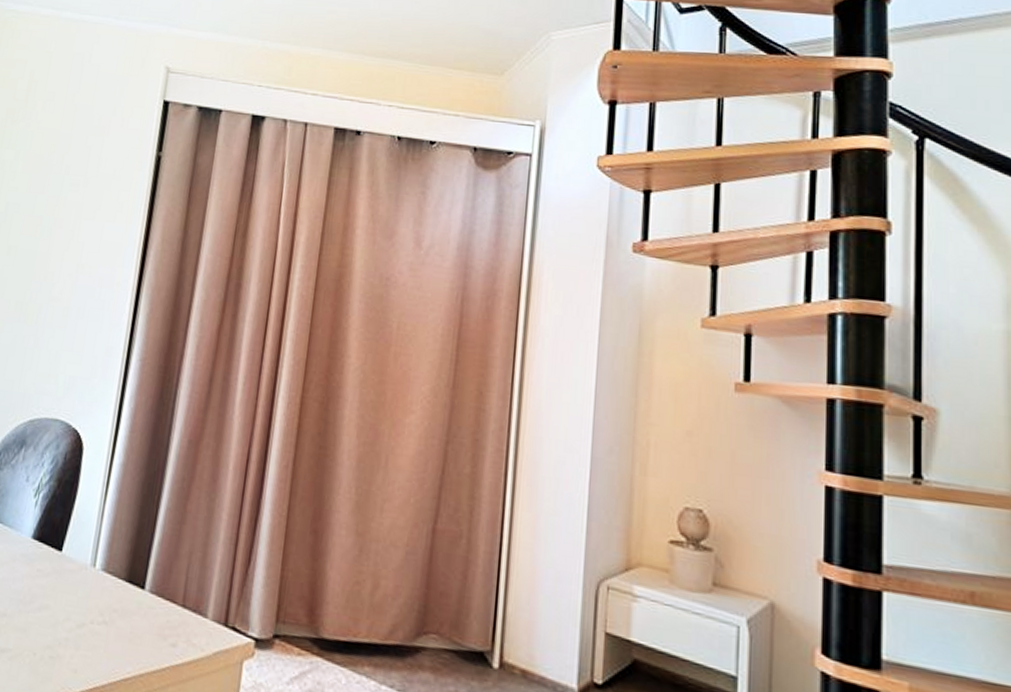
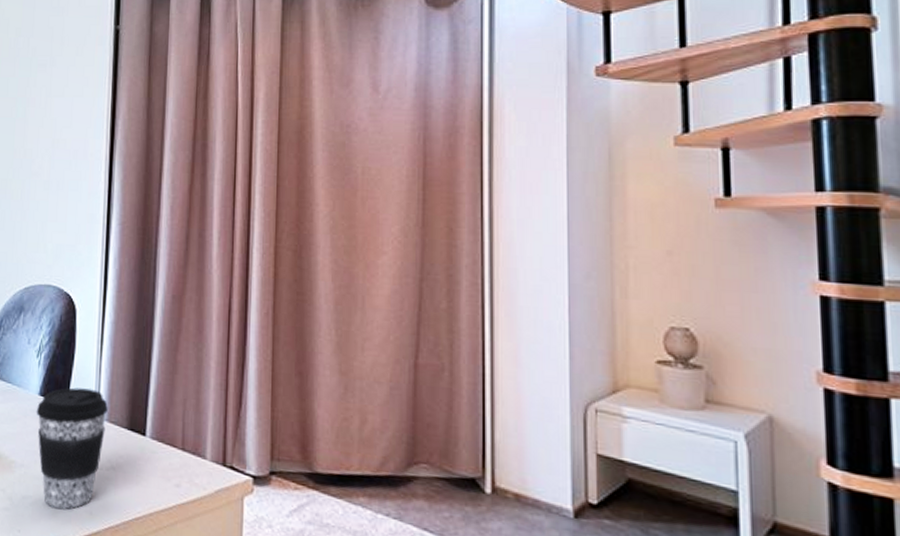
coffee cup: none [24,532,107,666] -> present [36,387,108,509]

